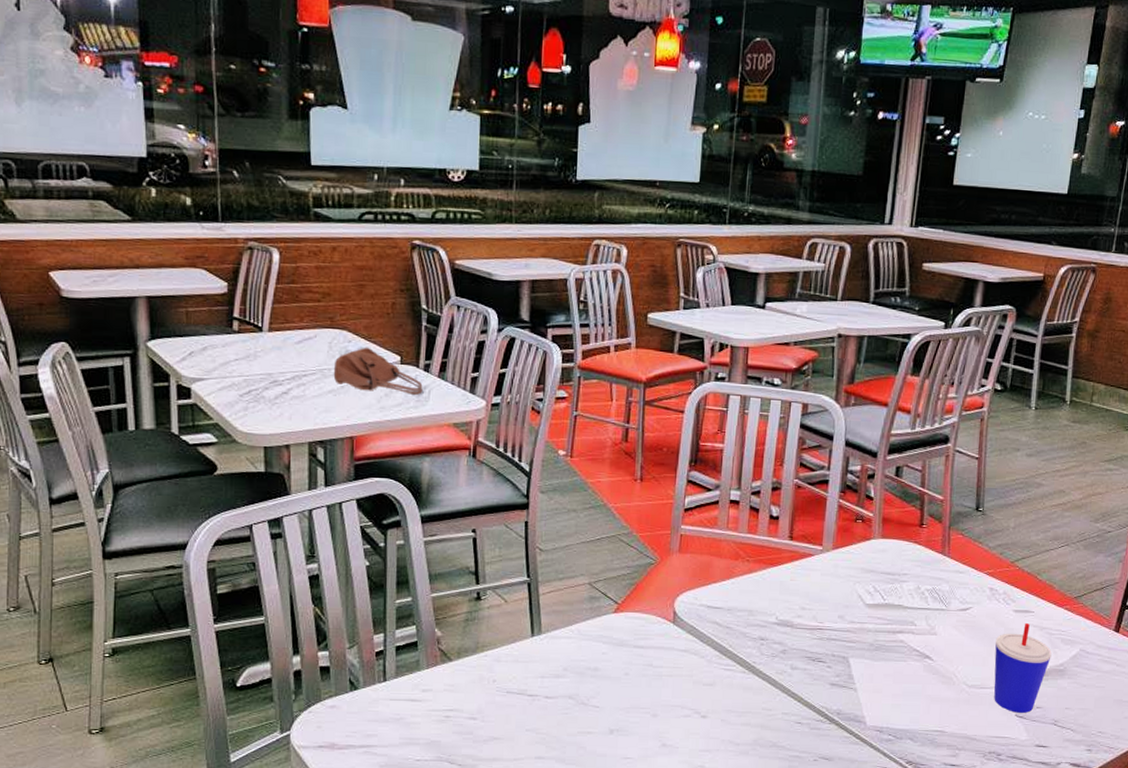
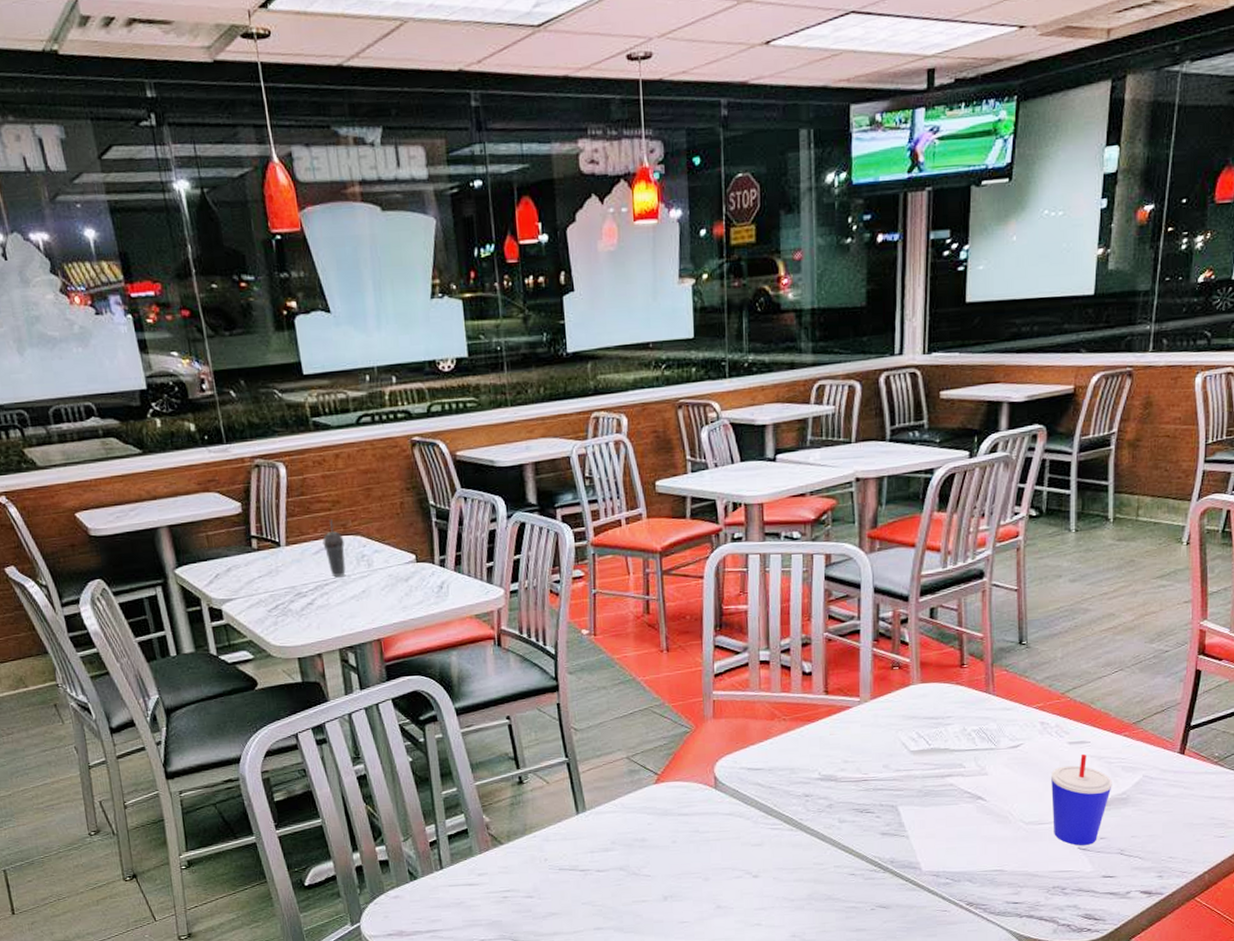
beverage cup: none [307,310,329,369] -> present [322,519,346,577]
handbag: present [333,347,423,395] -> none [352,549,441,593]

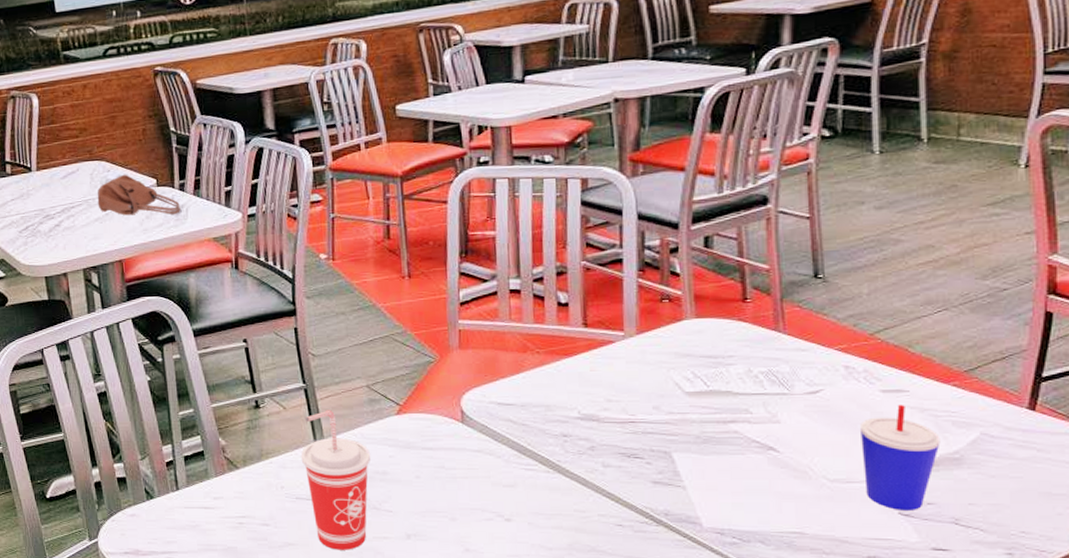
beverage cup: present [322,519,346,577] -> none [70,146,91,200]
handbag: none [352,549,441,593] -> present [97,174,181,215]
beverage cup: none [563,782,631,916] -> present [300,410,371,550]

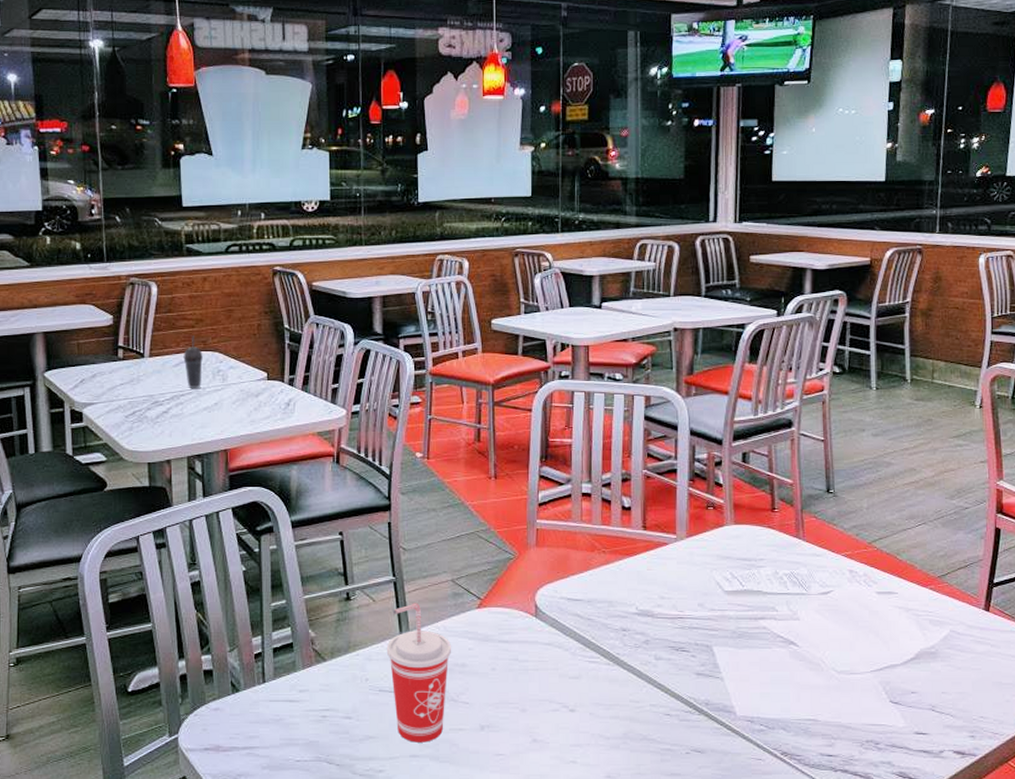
beverage cup: none [70,146,91,200] -> present [183,335,203,388]
handbag: present [97,174,181,215] -> none [207,366,288,407]
beverage cup: present [860,404,941,510] -> none [861,604,921,698]

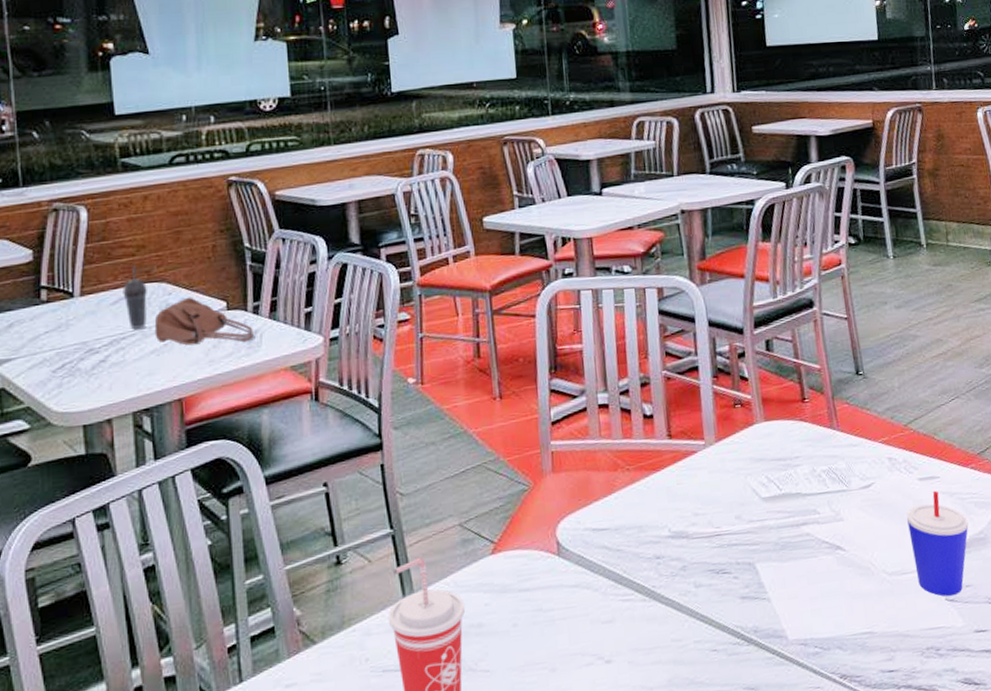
handbag: none [207,366,288,407] -> present [154,297,254,345]
beverage cup: none [861,604,921,698] -> present [906,490,969,597]

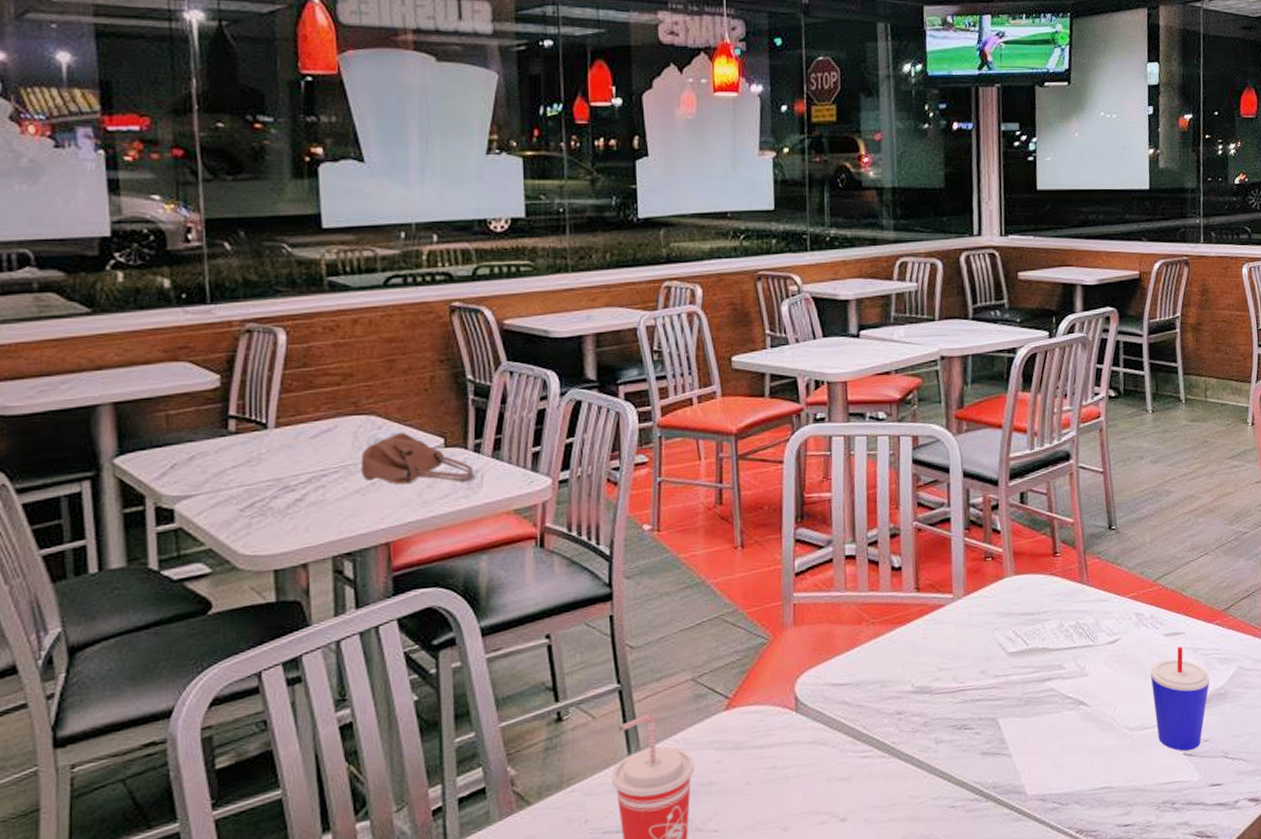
beverage cup: present [123,265,147,329] -> none [325,395,353,465]

